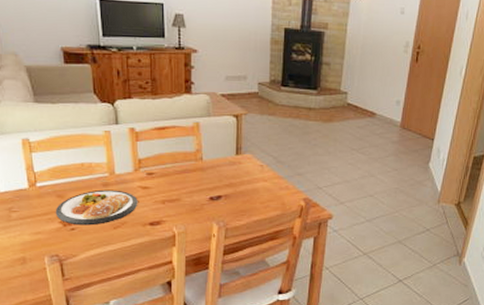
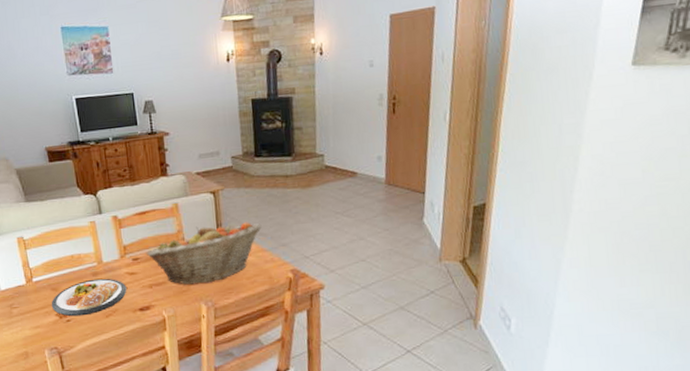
fruit basket: none [161,147,280,204] -> present [146,222,262,285]

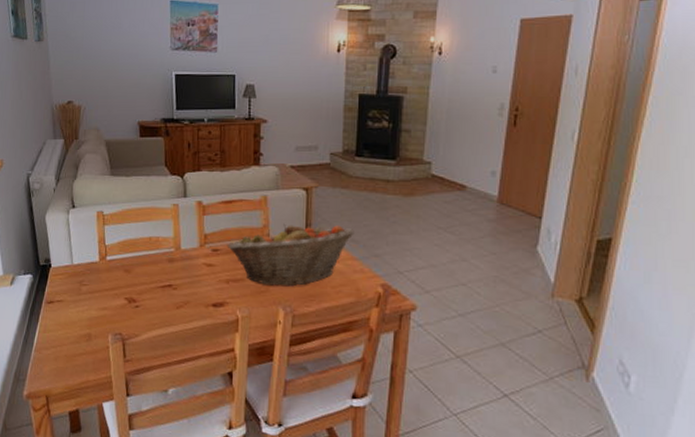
dish: present [51,278,127,317] -> none [121,265,202,304]

